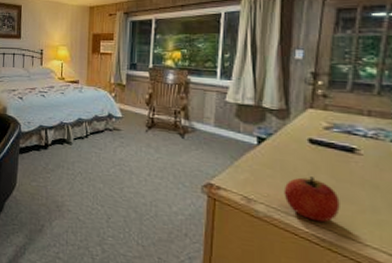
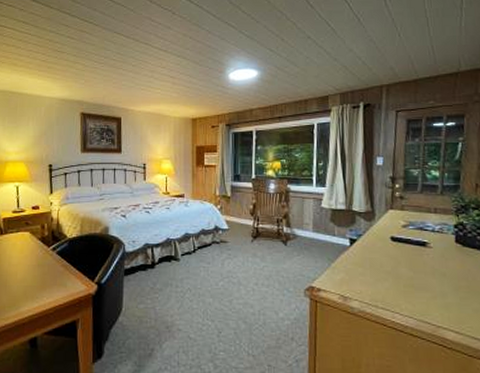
apple: present [284,177,340,223] -> none [373,271,418,311]

